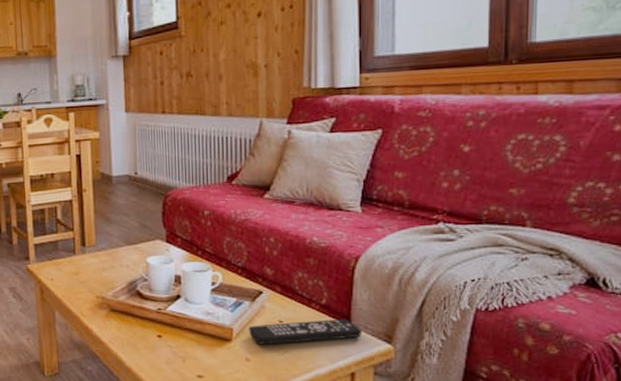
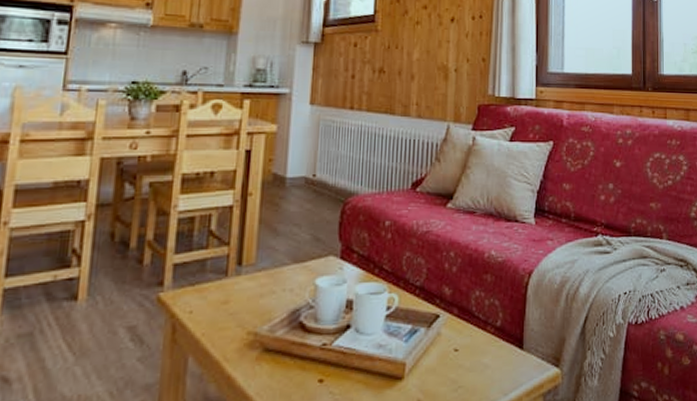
remote control: present [248,319,363,345] -> none [422,342,534,381]

